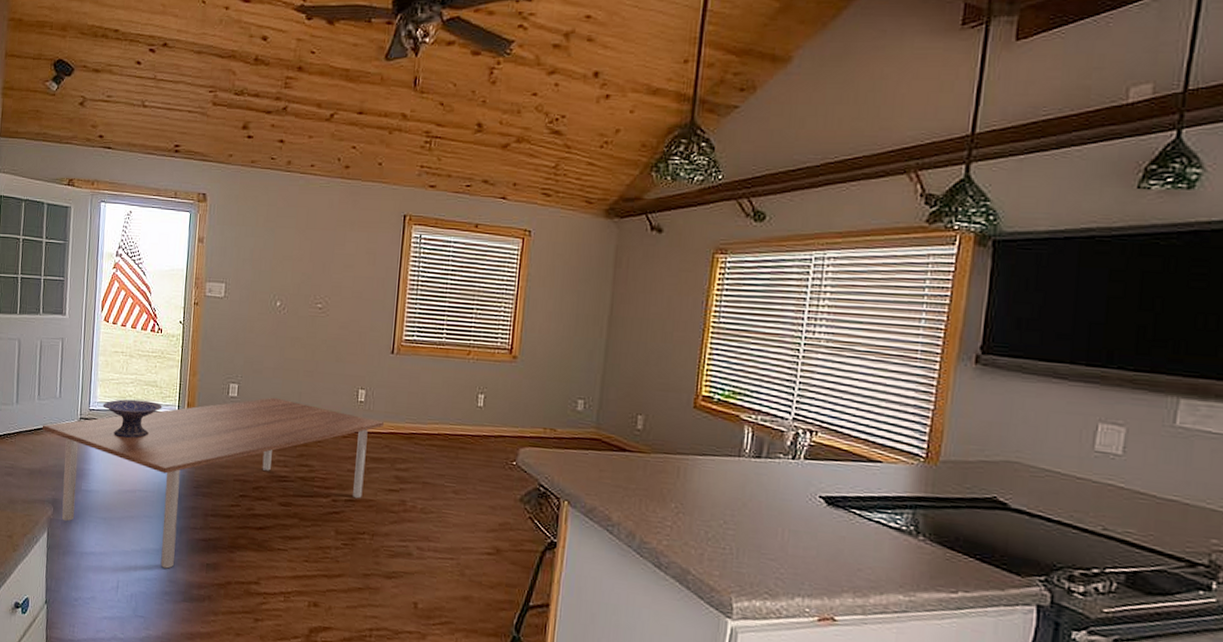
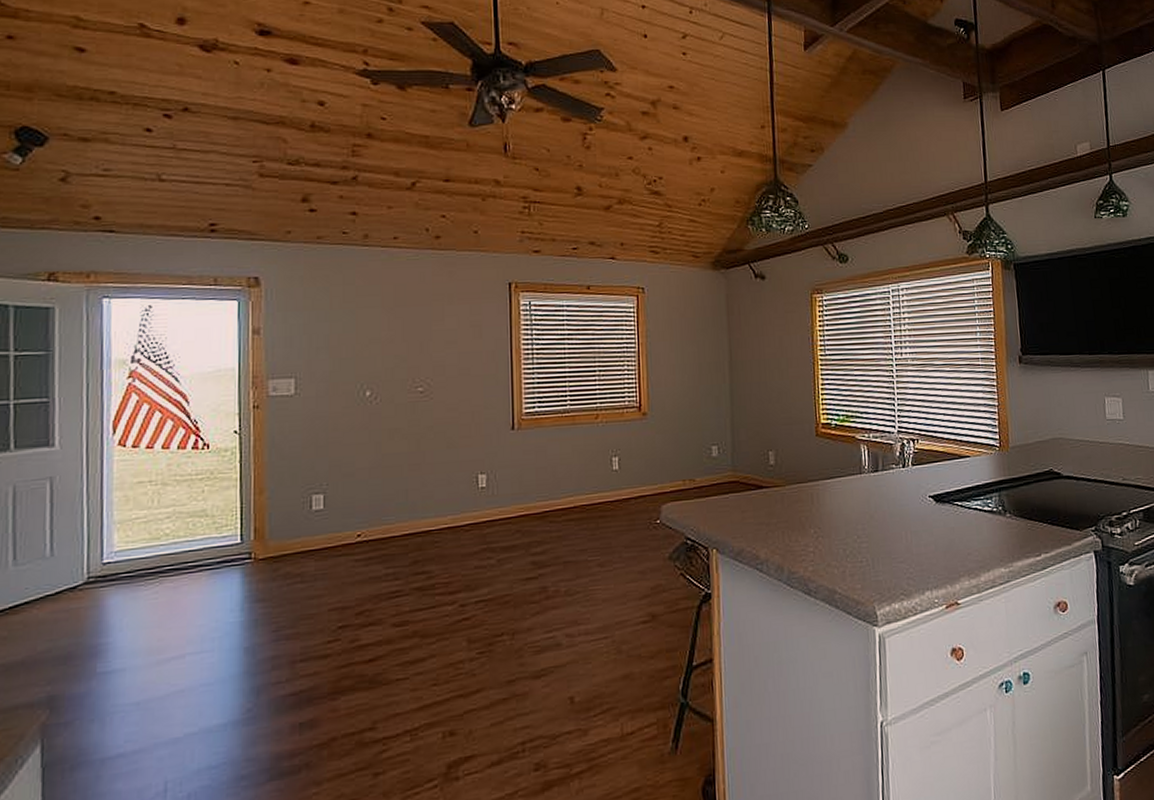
dining table: present [42,397,385,569] -> none [22,501,513,746]
decorative bowl: present [102,399,163,439] -> none [123,535,217,591]

